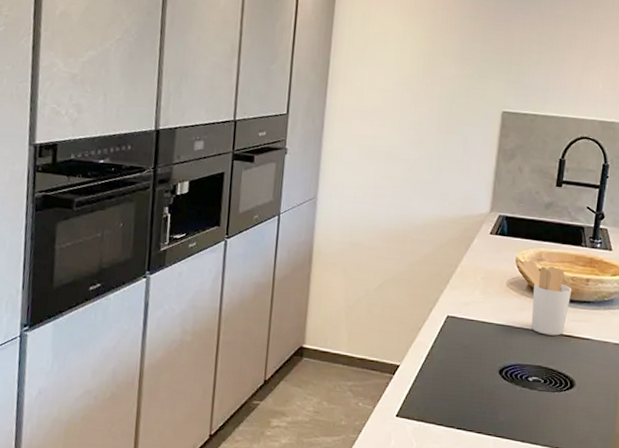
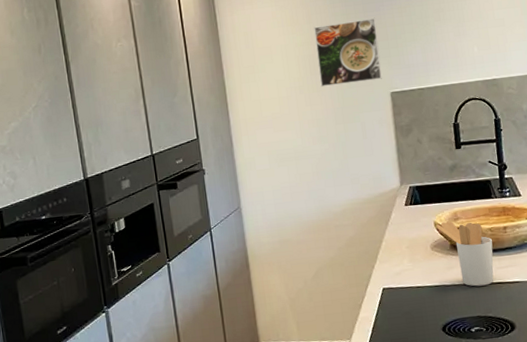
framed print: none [430,23,505,95] -> present [314,17,382,87]

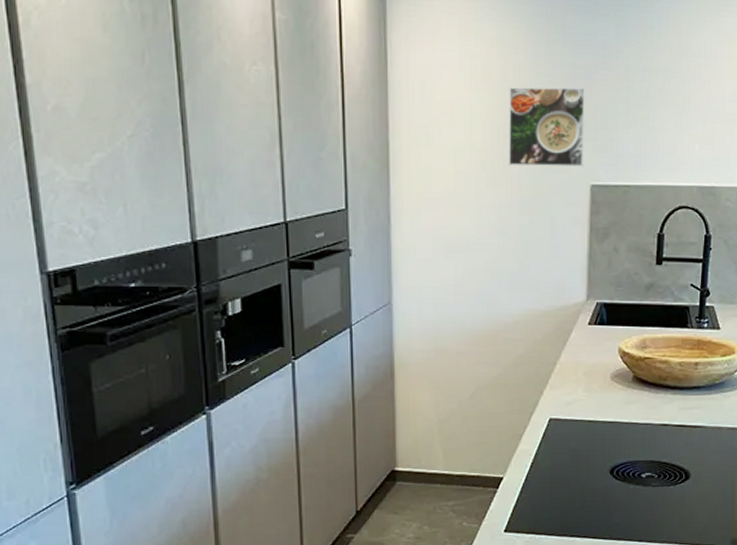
utensil holder: present [436,220,494,287] -> none [620,347,680,427]

